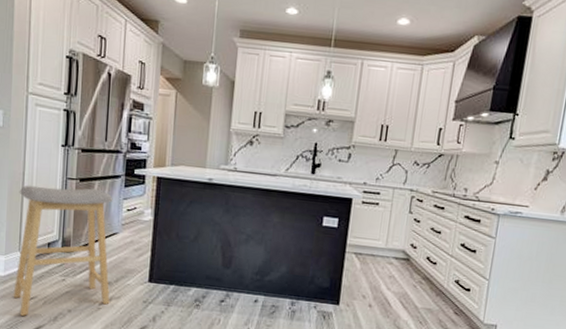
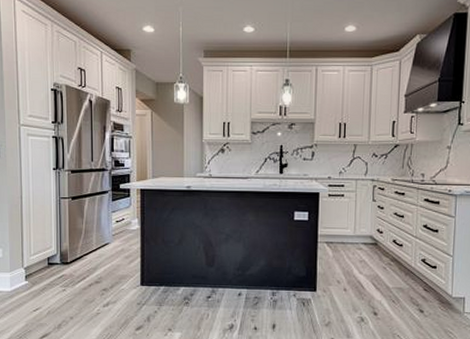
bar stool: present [13,185,113,316] -> none [18,205,107,326]

